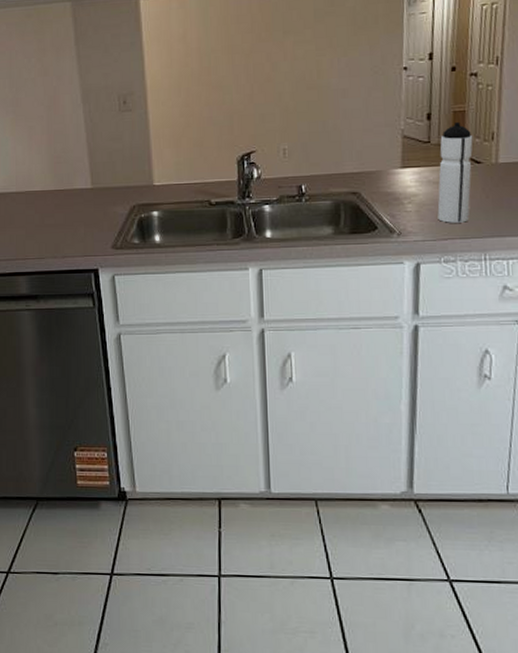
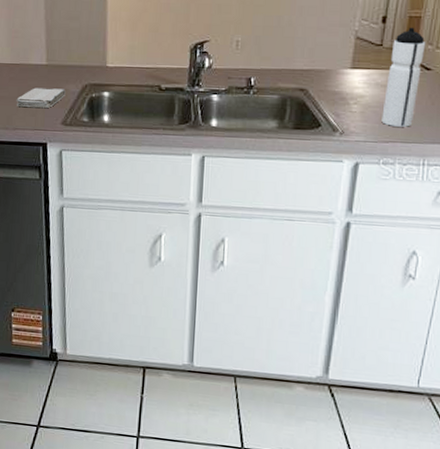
washcloth: none [63,211,113,234] -> present [16,87,66,108]

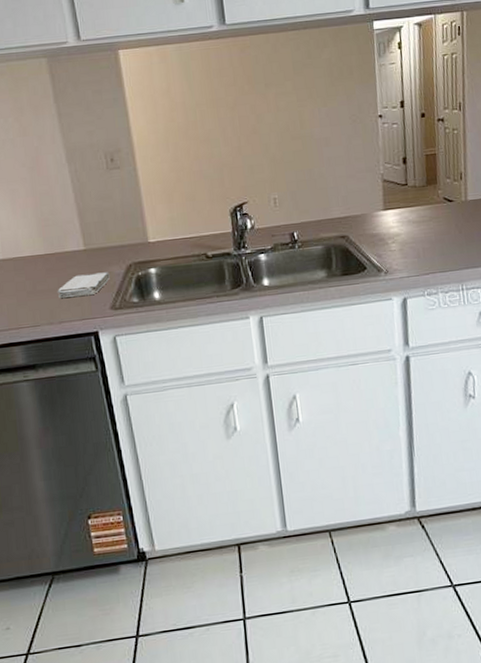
water bottle: present [381,27,426,127] -> none [416,164,447,259]

